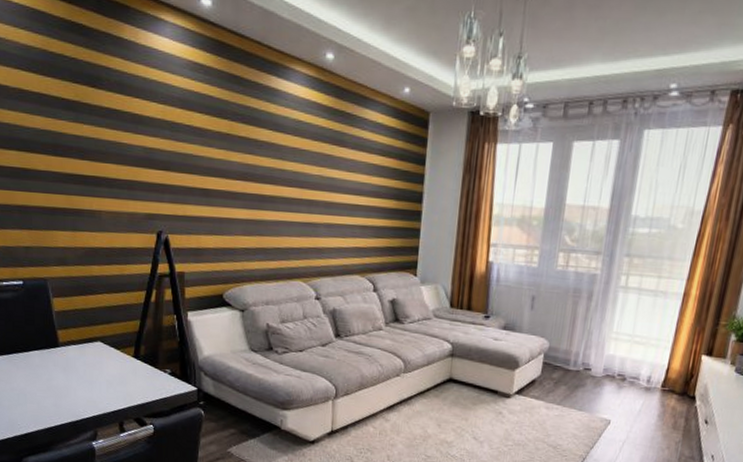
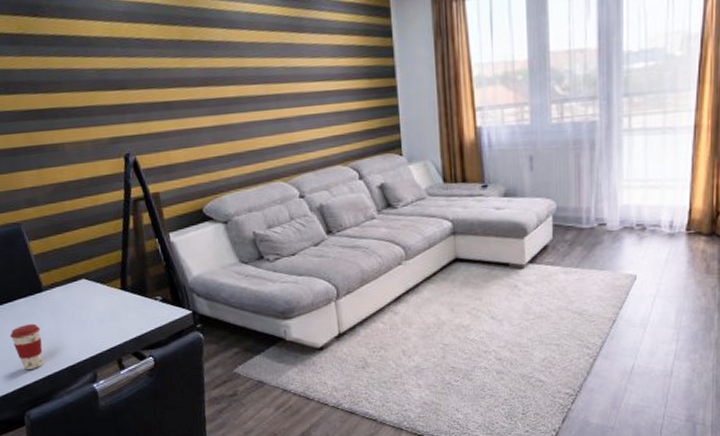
coffee cup: none [19,375,50,419] -> present [9,323,43,370]

